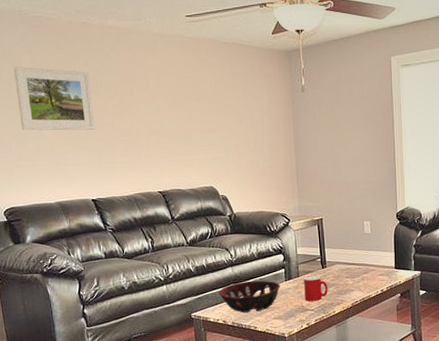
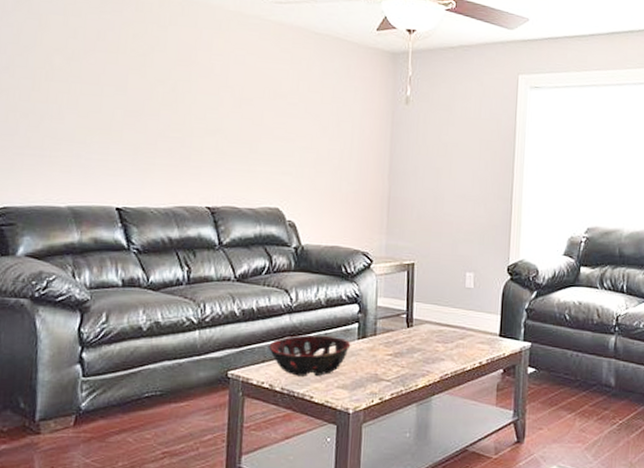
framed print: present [13,66,95,131] -> none [35,27,137,119]
cup: present [304,275,328,301] -> none [380,335,412,369]

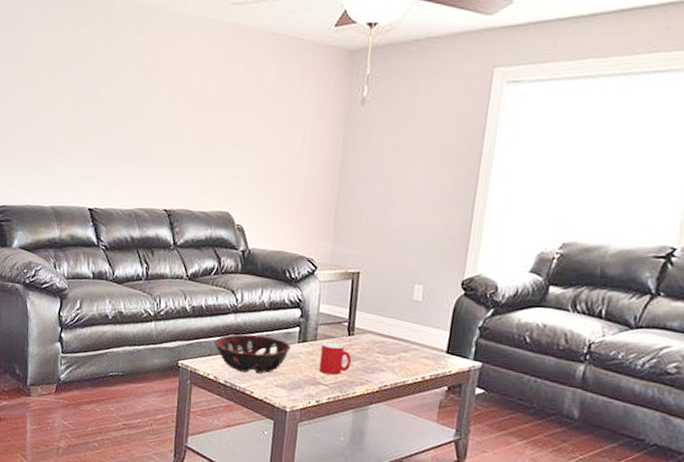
cup: none [380,335,412,369] -> present [318,341,351,375]

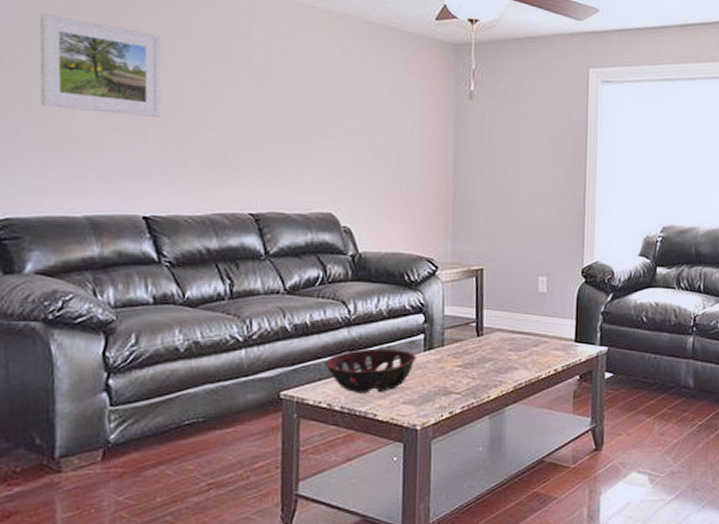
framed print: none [26,44,107,127] -> present [39,12,162,117]
cup: present [318,341,351,375] -> none [449,346,482,381]

